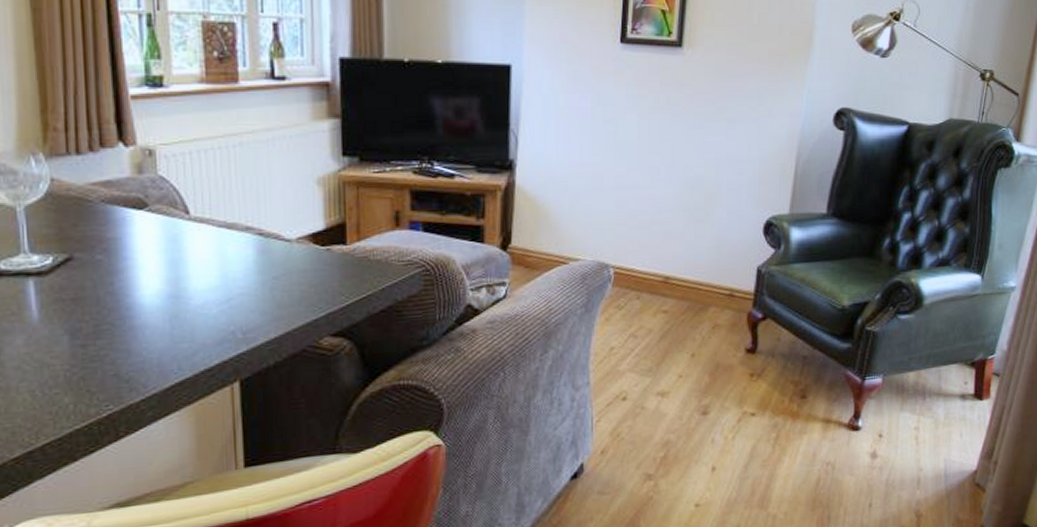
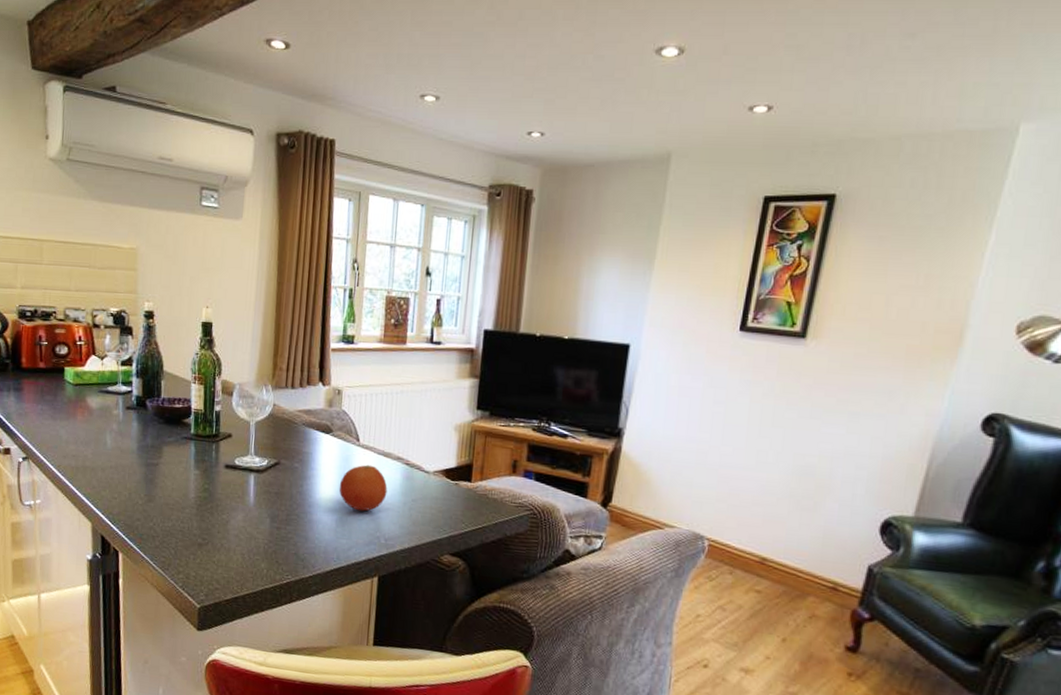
fruit: none [168,242,238,303] -> present [339,464,388,512]

